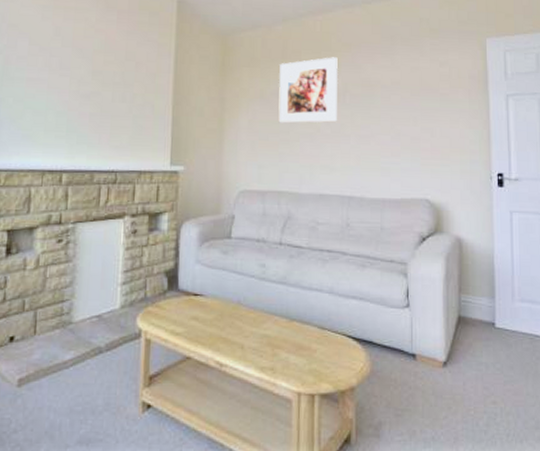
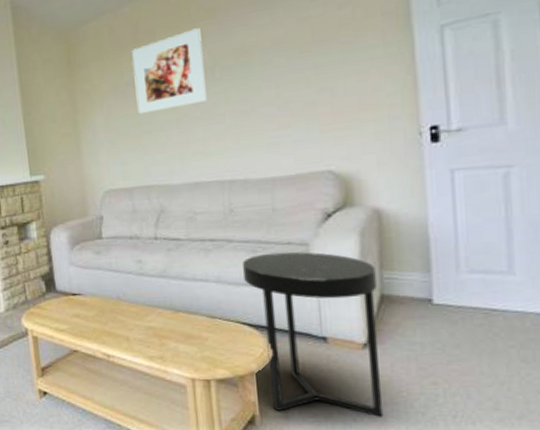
side table: none [353,268,456,435] -> present [243,252,384,417]

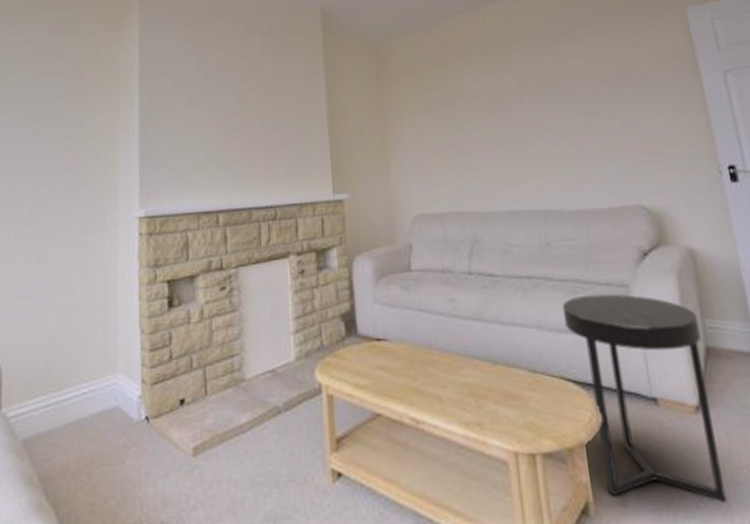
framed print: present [132,28,207,115] -> none [442,52,517,134]

